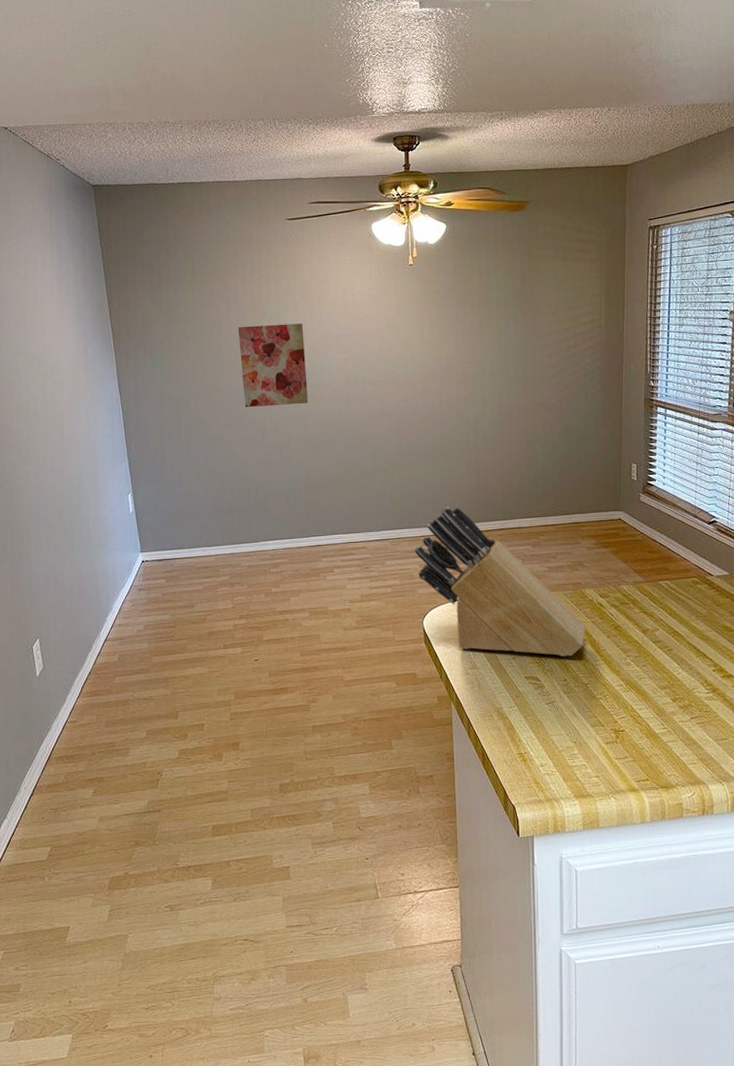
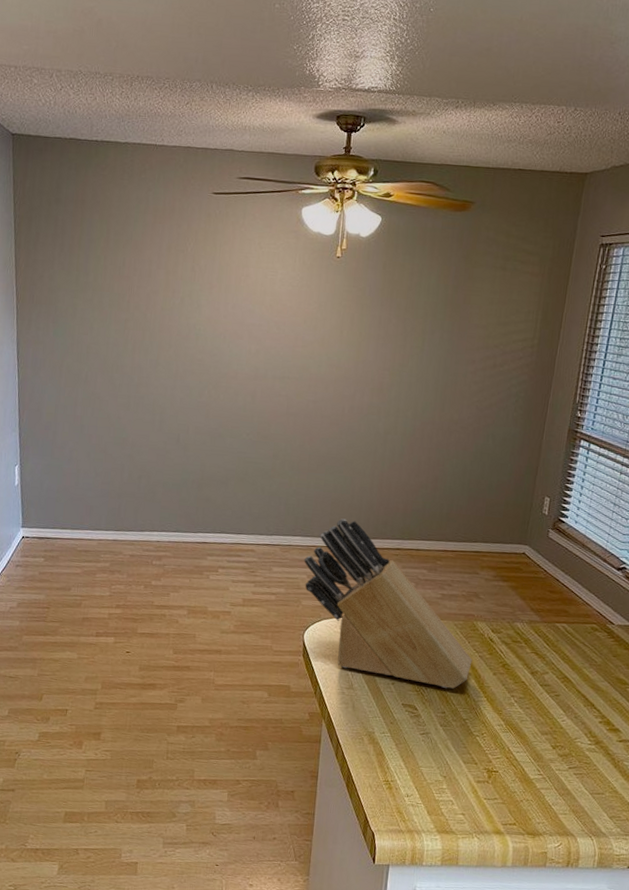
wall art: present [238,323,309,408] -> none [145,303,217,393]

